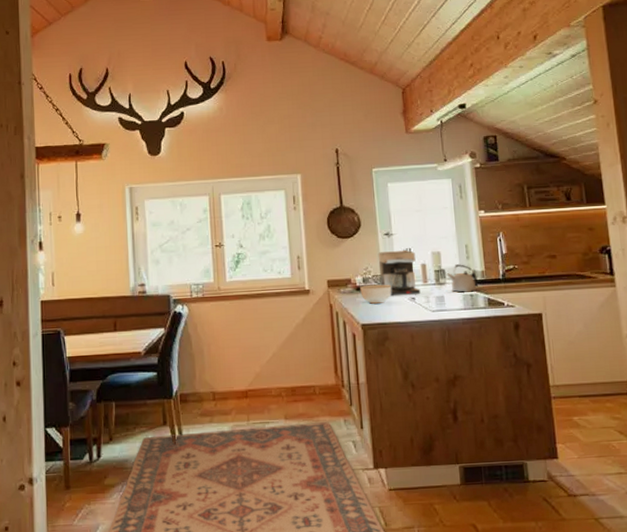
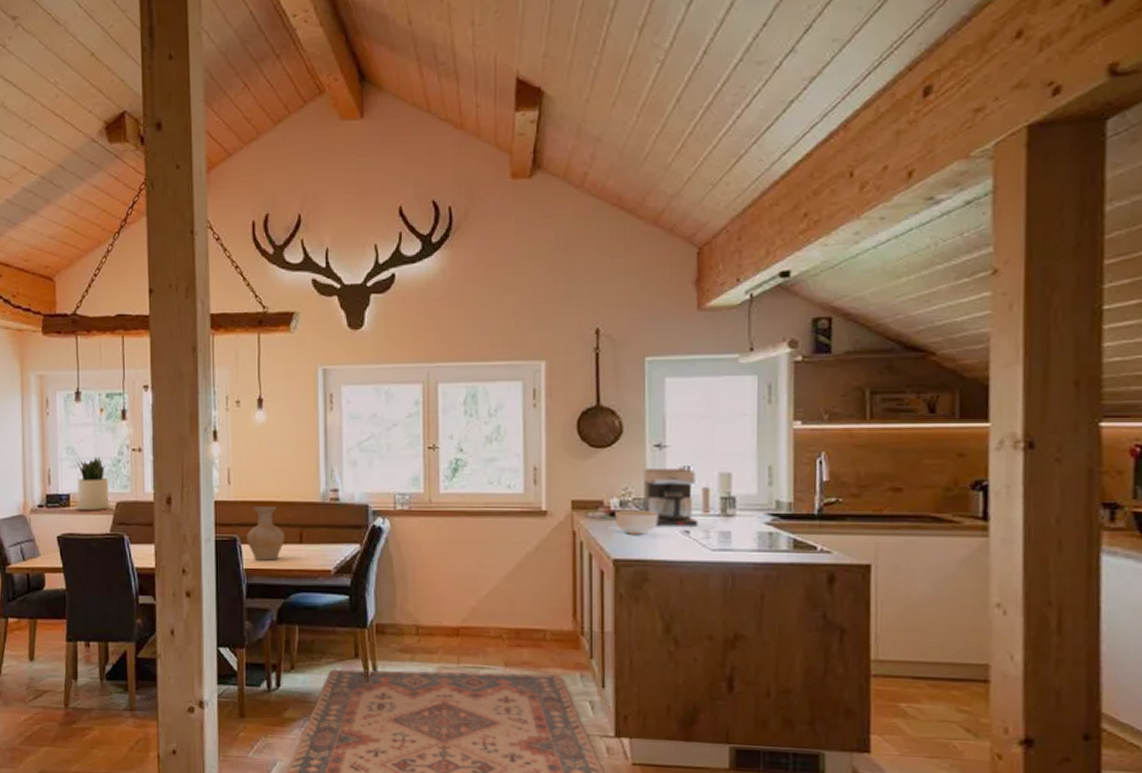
vase: none [69,302,102,349] -> present [247,507,285,561]
kettle: present [446,264,479,292] -> none [737,491,783,529]

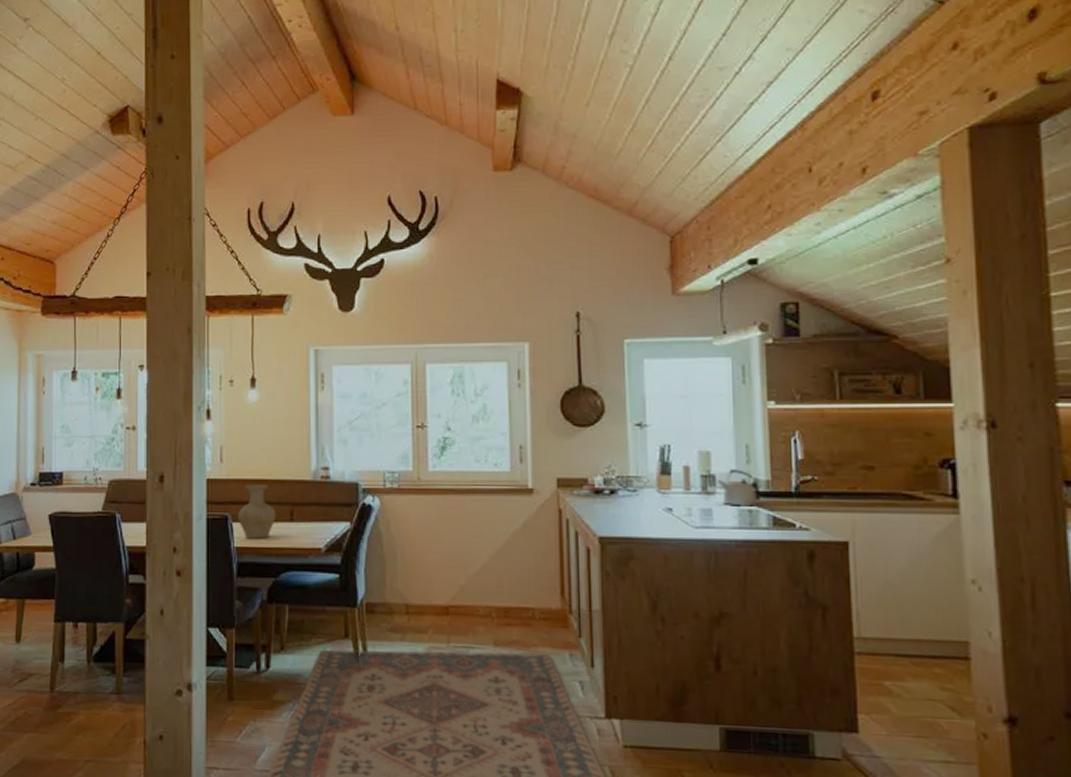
planter: present [76,457,113,511] -> none [68,435,105,490]
bowl: present [615,510,659,535] -> none [599,488,642,512]
coffee maker: present [643,469,698,528] -> none [625,447,680,505]
kettle: none [737,491,783,529] -> present [717,469,762,507]

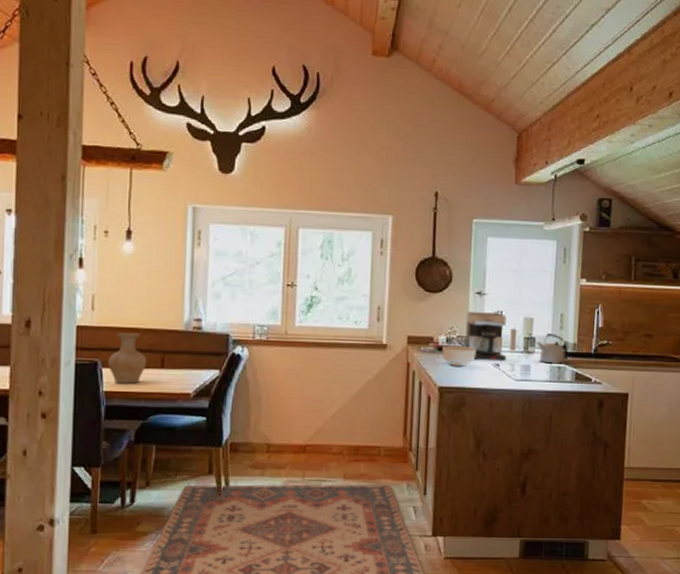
bowl: none [599,488,642,512] -> present [442,345,477,367]
coffee maker: none [625,447,680,505] -> present [464,312,507,362]

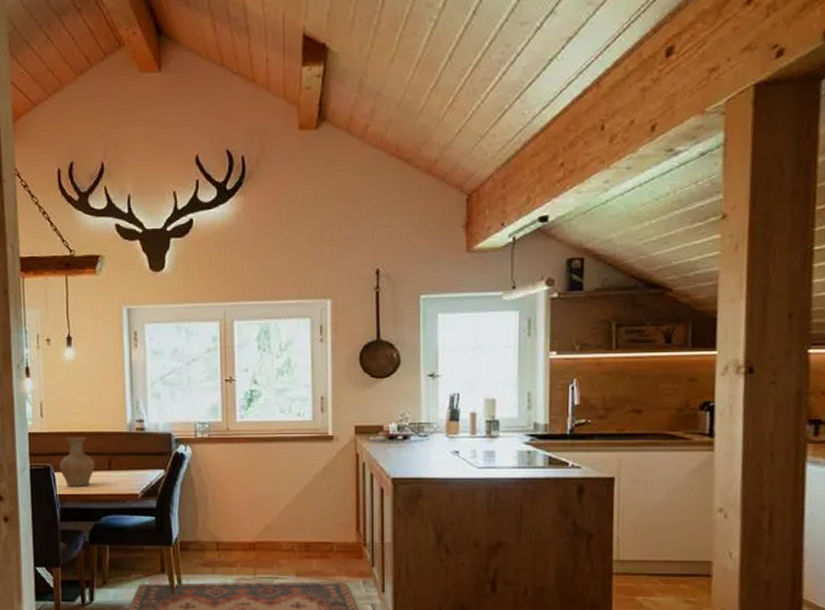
bowl: present [442,345,477,367] -> none [394,433,432,456]
coffee maker: present [464,312,507,362] -> none [418,396,466,449]
kettle: present [536,333,569,364] -> none [500,415,540,448]

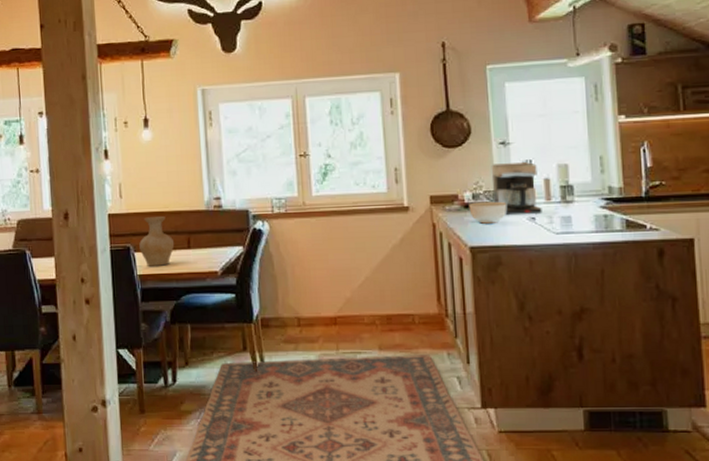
bowl: none [394,433,432,456] -> present [469,201,507,224]
coffee maker: none [418,396,466,449] -> present [491,162,542,216]

